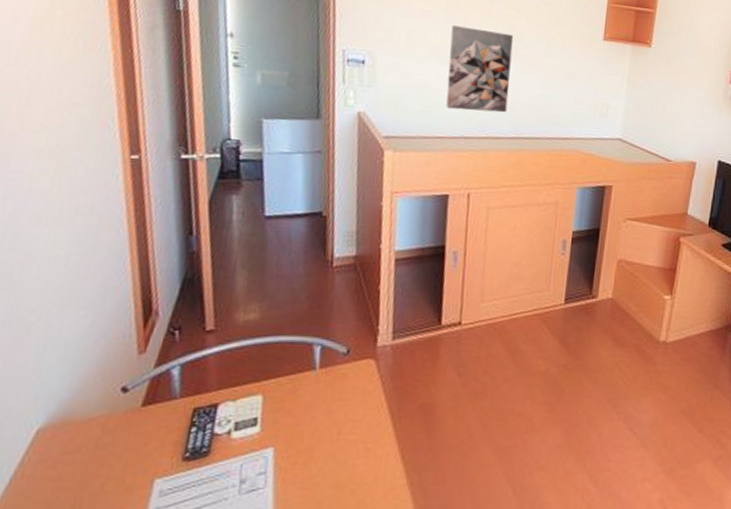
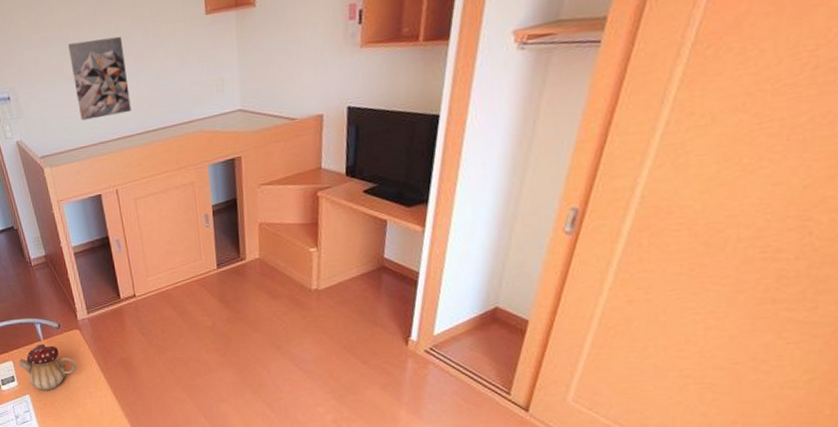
teapot: none [269,373,359,443] -> present [18,343,77,391]

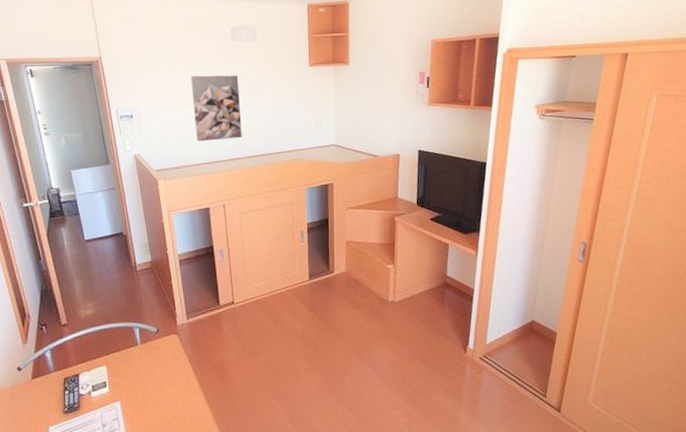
teapot: present [18,343,77,391] -> none [112,348,172,397]

